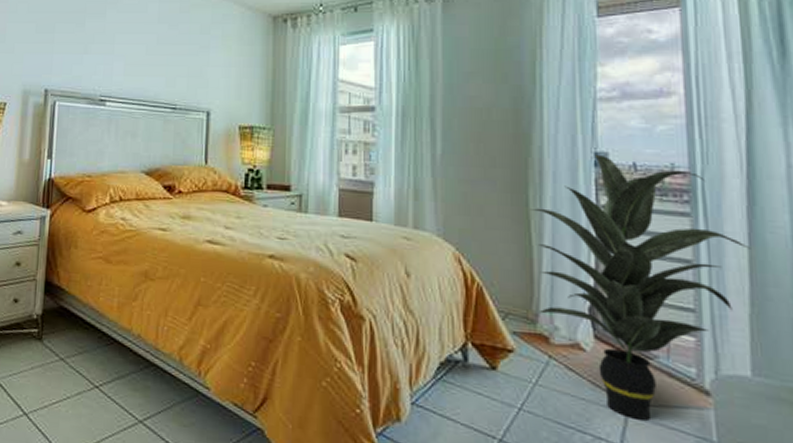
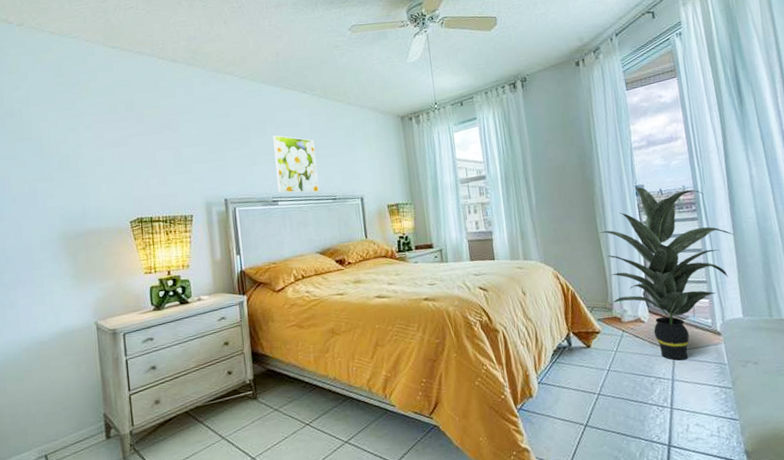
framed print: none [108,21,160,97] -> present [273,135,319,193]

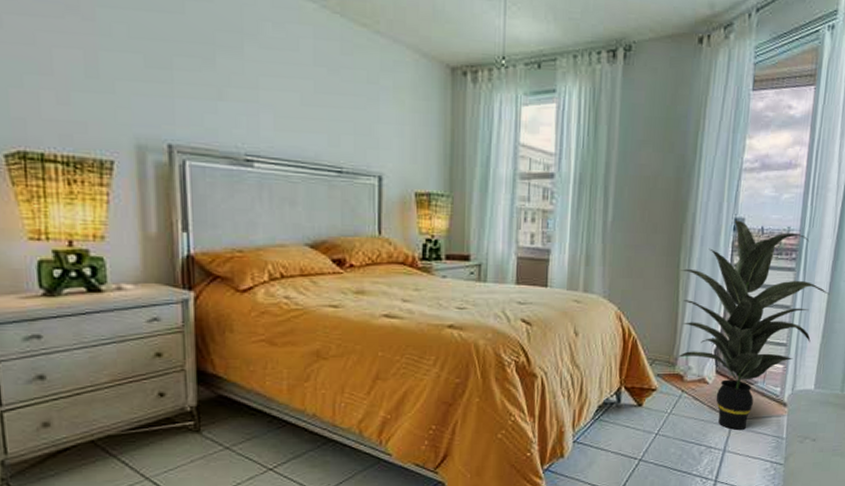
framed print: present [273,135,319,193] -> none [253,59,318,158]

